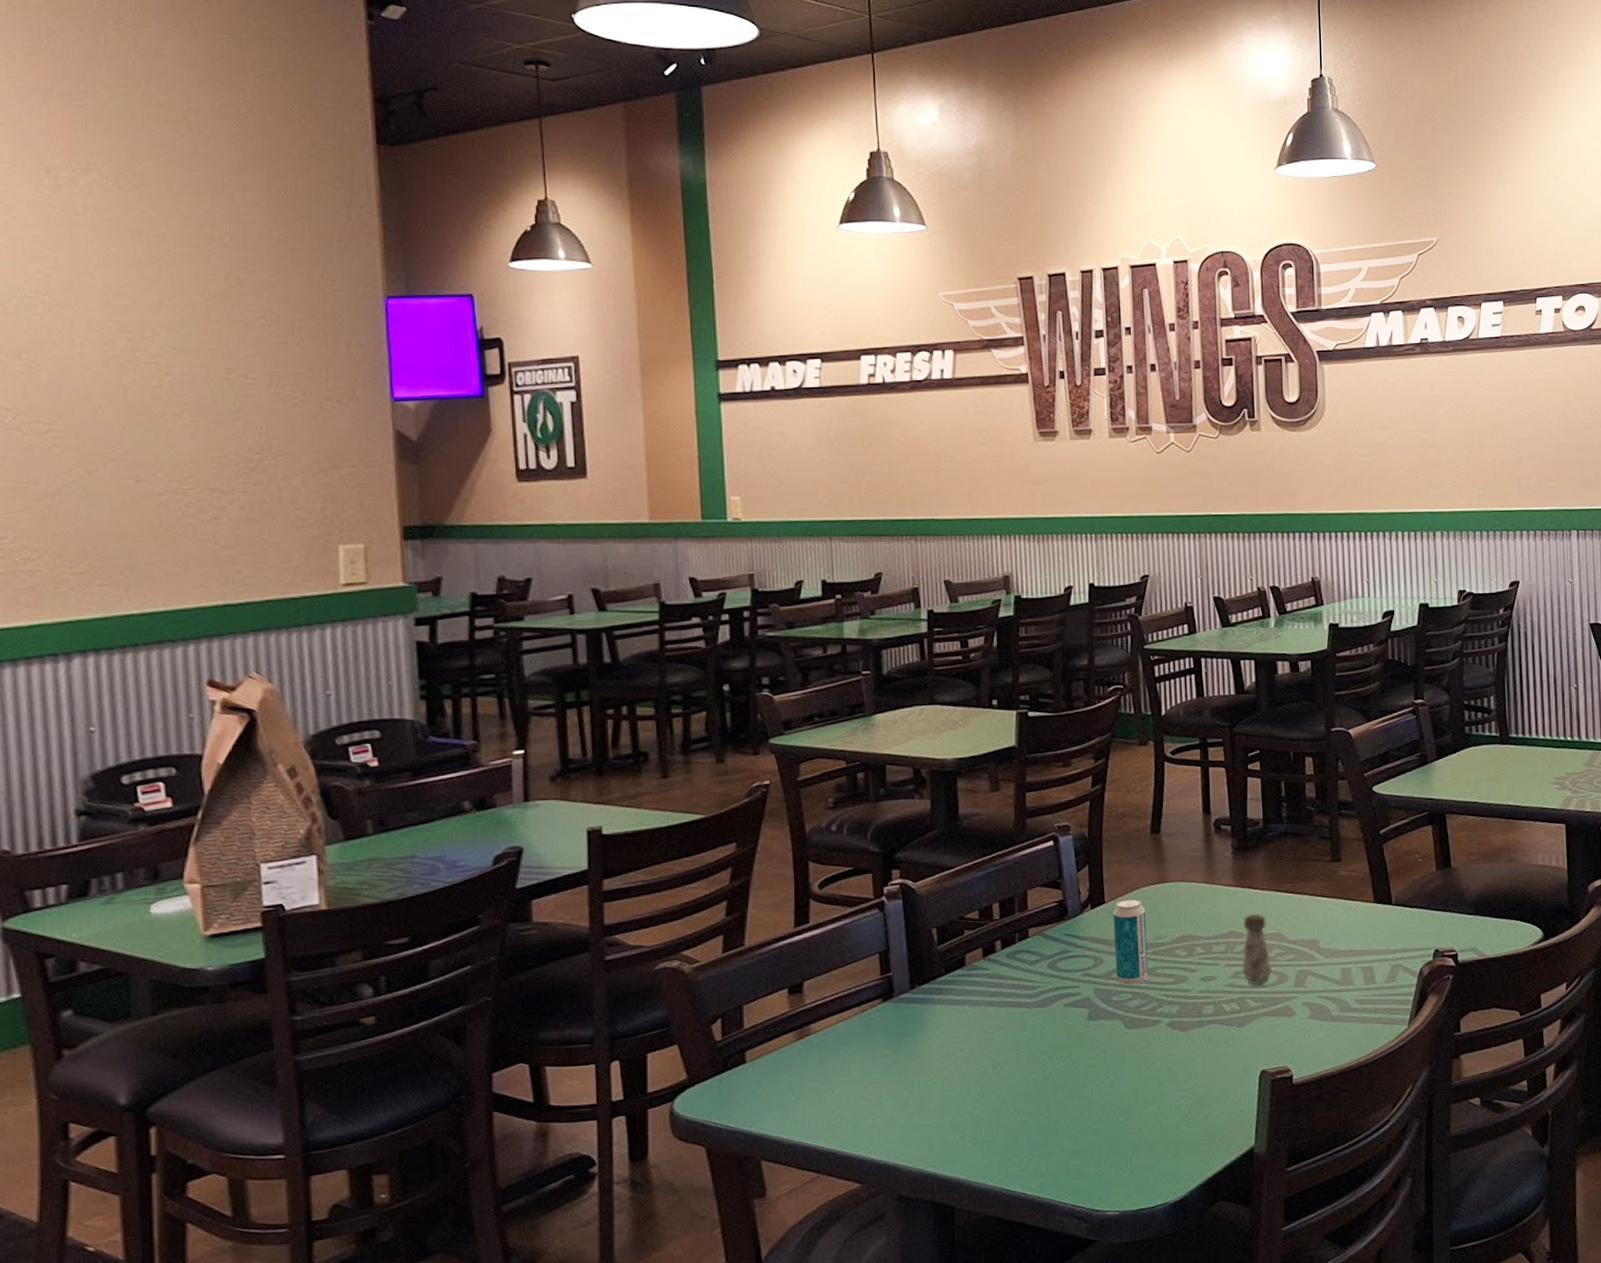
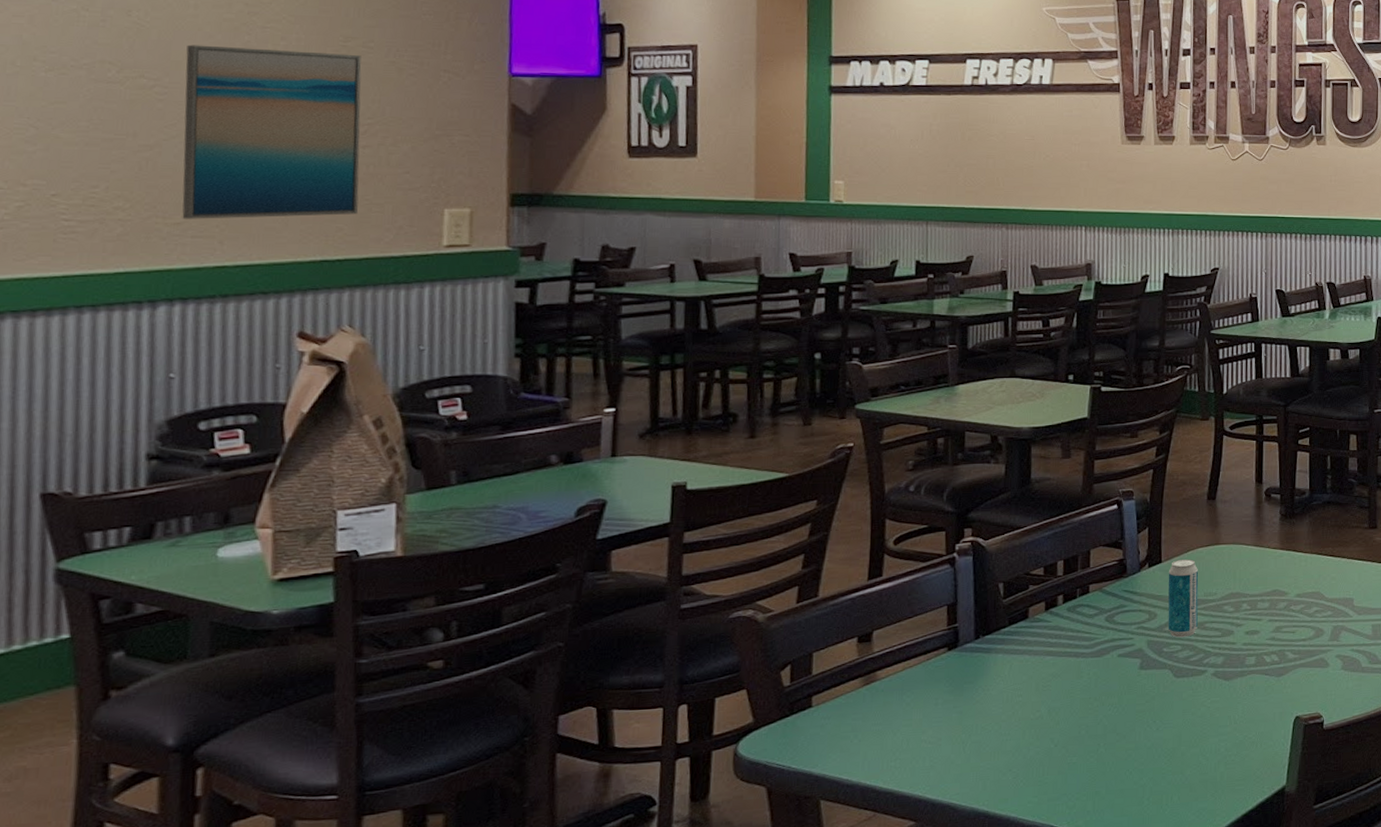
wall art: none [77,385,256,567] -> present [182,44,362,219]
salt shaker: present [1242,913,1272,985] -> none [1283,573,1311,639]

